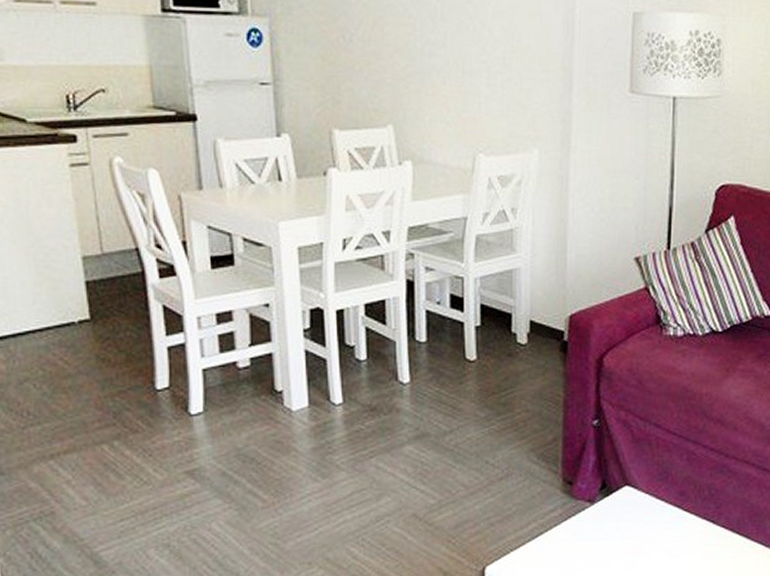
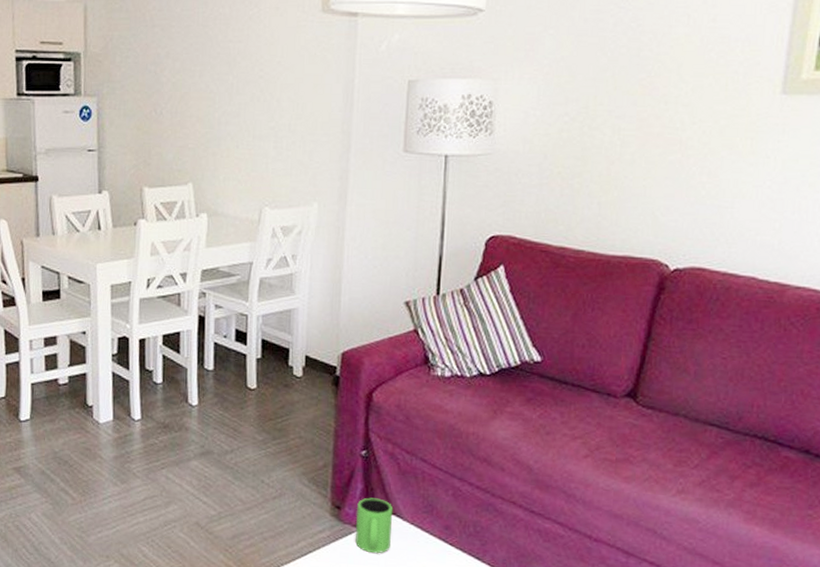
mug: none [588,469,628,528] -> present [355,497,393,554]

